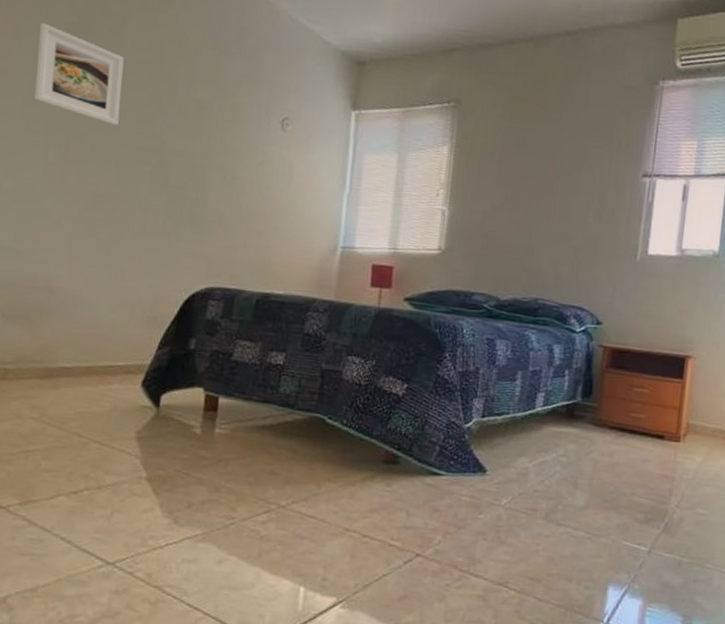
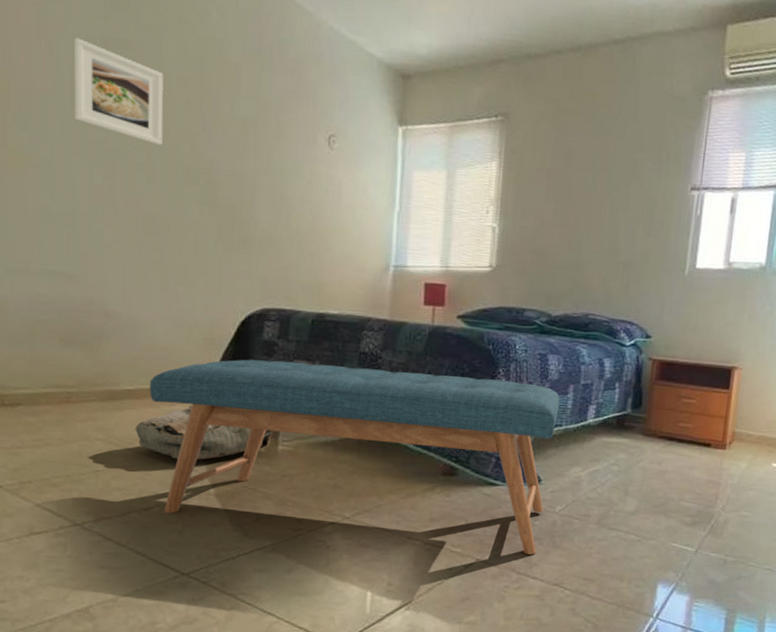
bag: none [70,383,212,442] -> present [135,404,275,460]
bench: none [87,338,508,551] -> present [149,359,560,555]

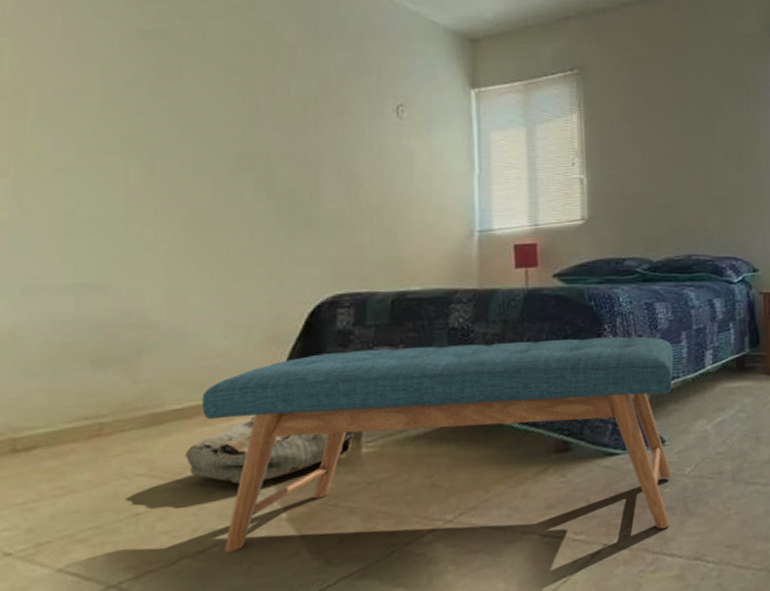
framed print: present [74,37,163,145] -> none [106,33,211,134]

